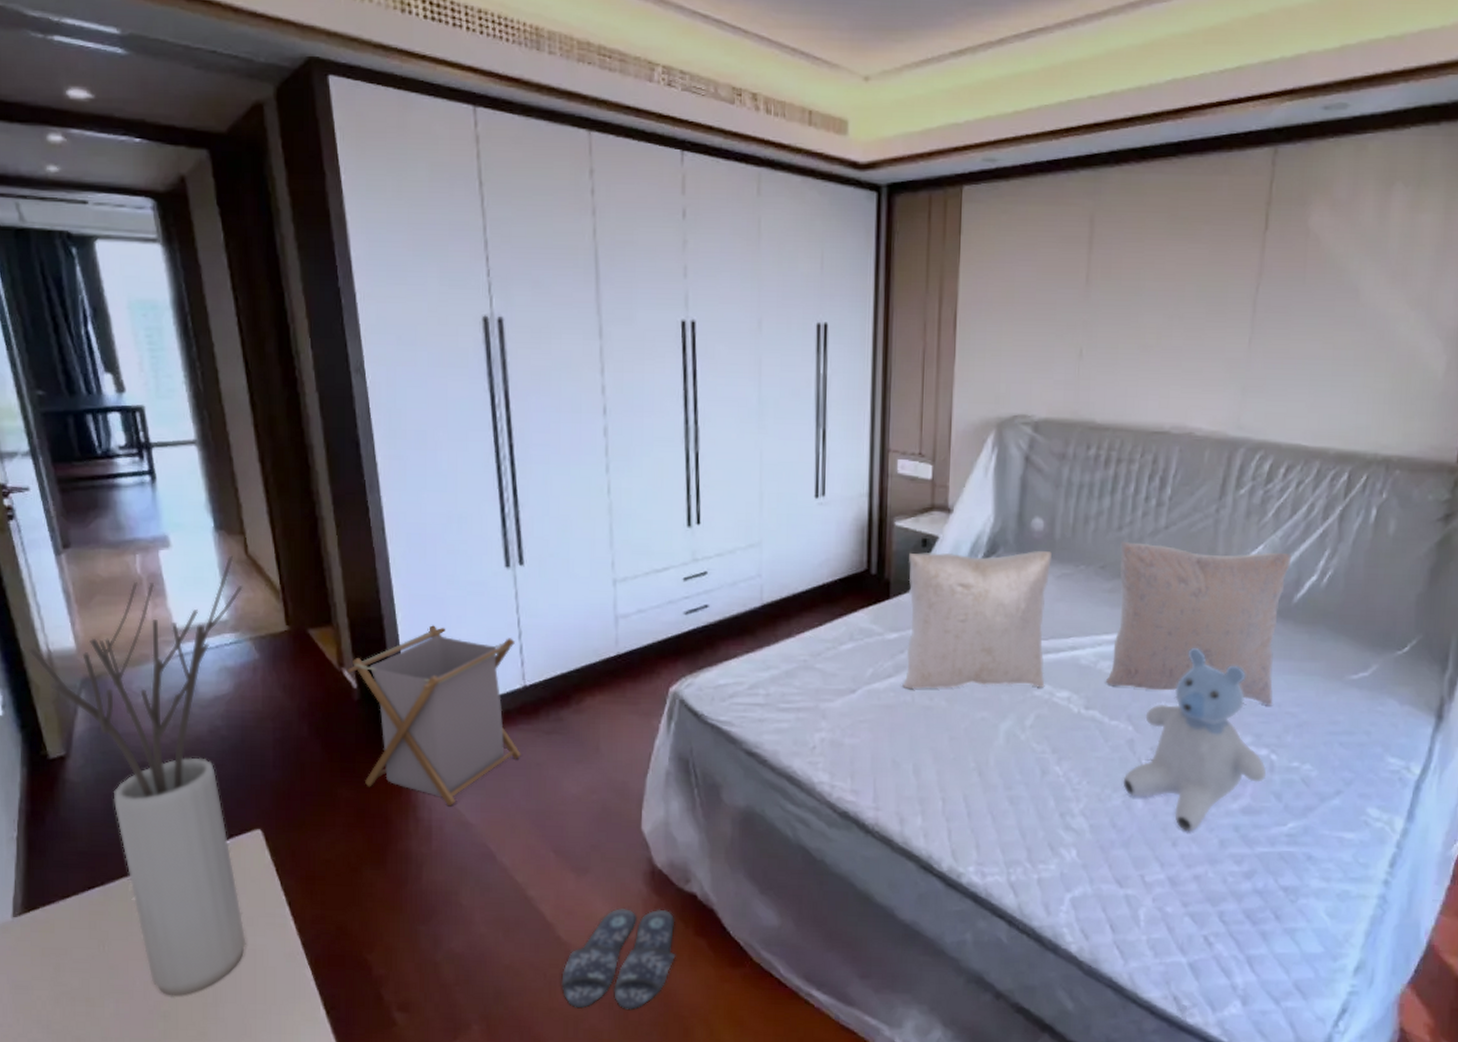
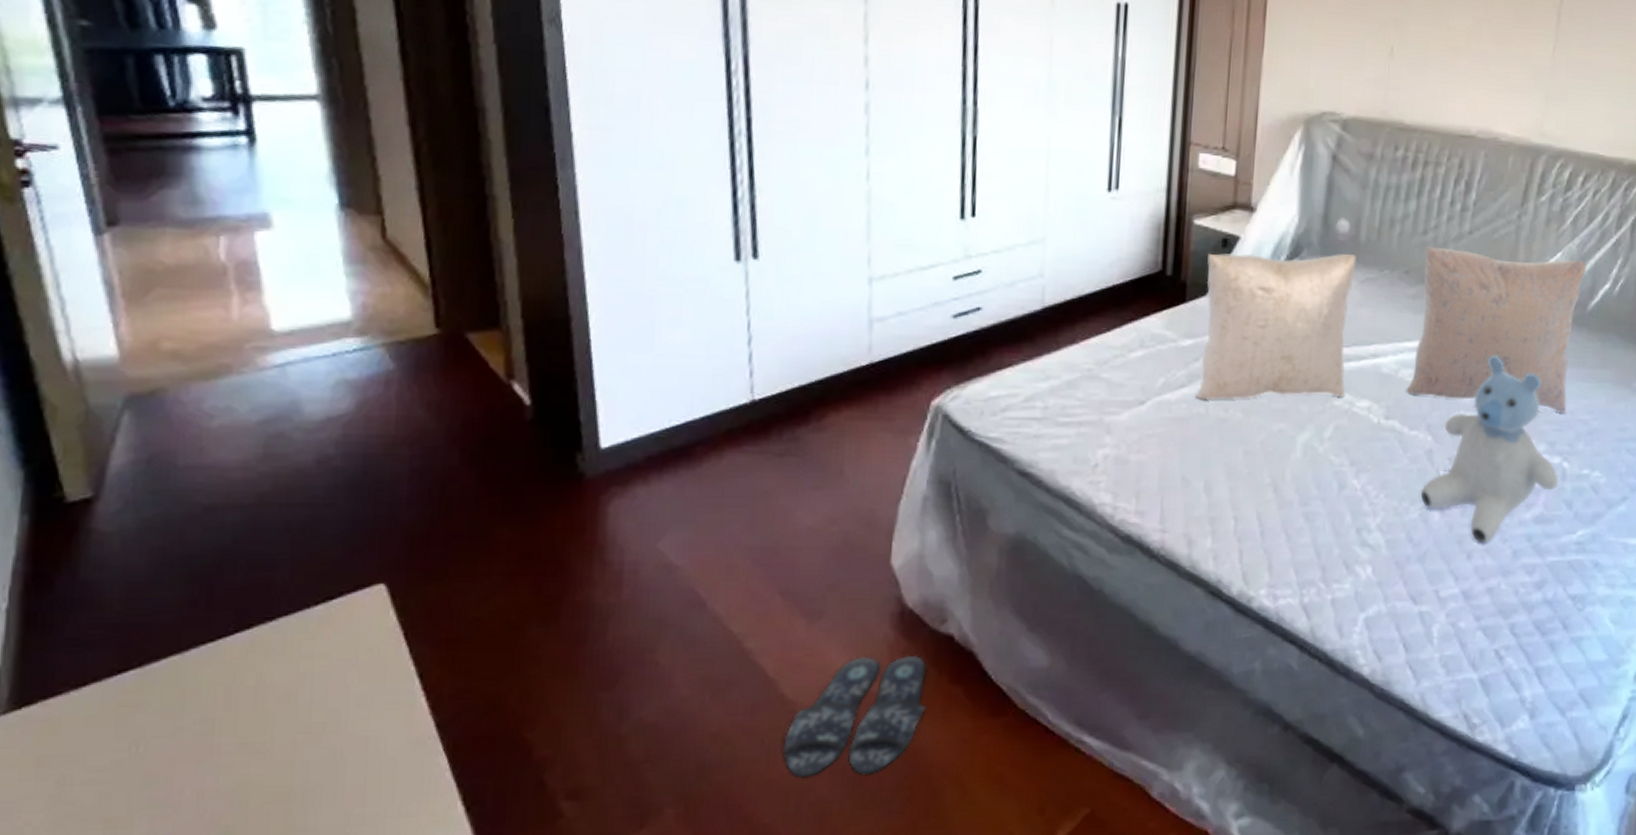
vase: present [29,556,246,996] -> none [43,241,376,806]
laundry basket: present [348,625,521,807] -> none [519,329,745,546]

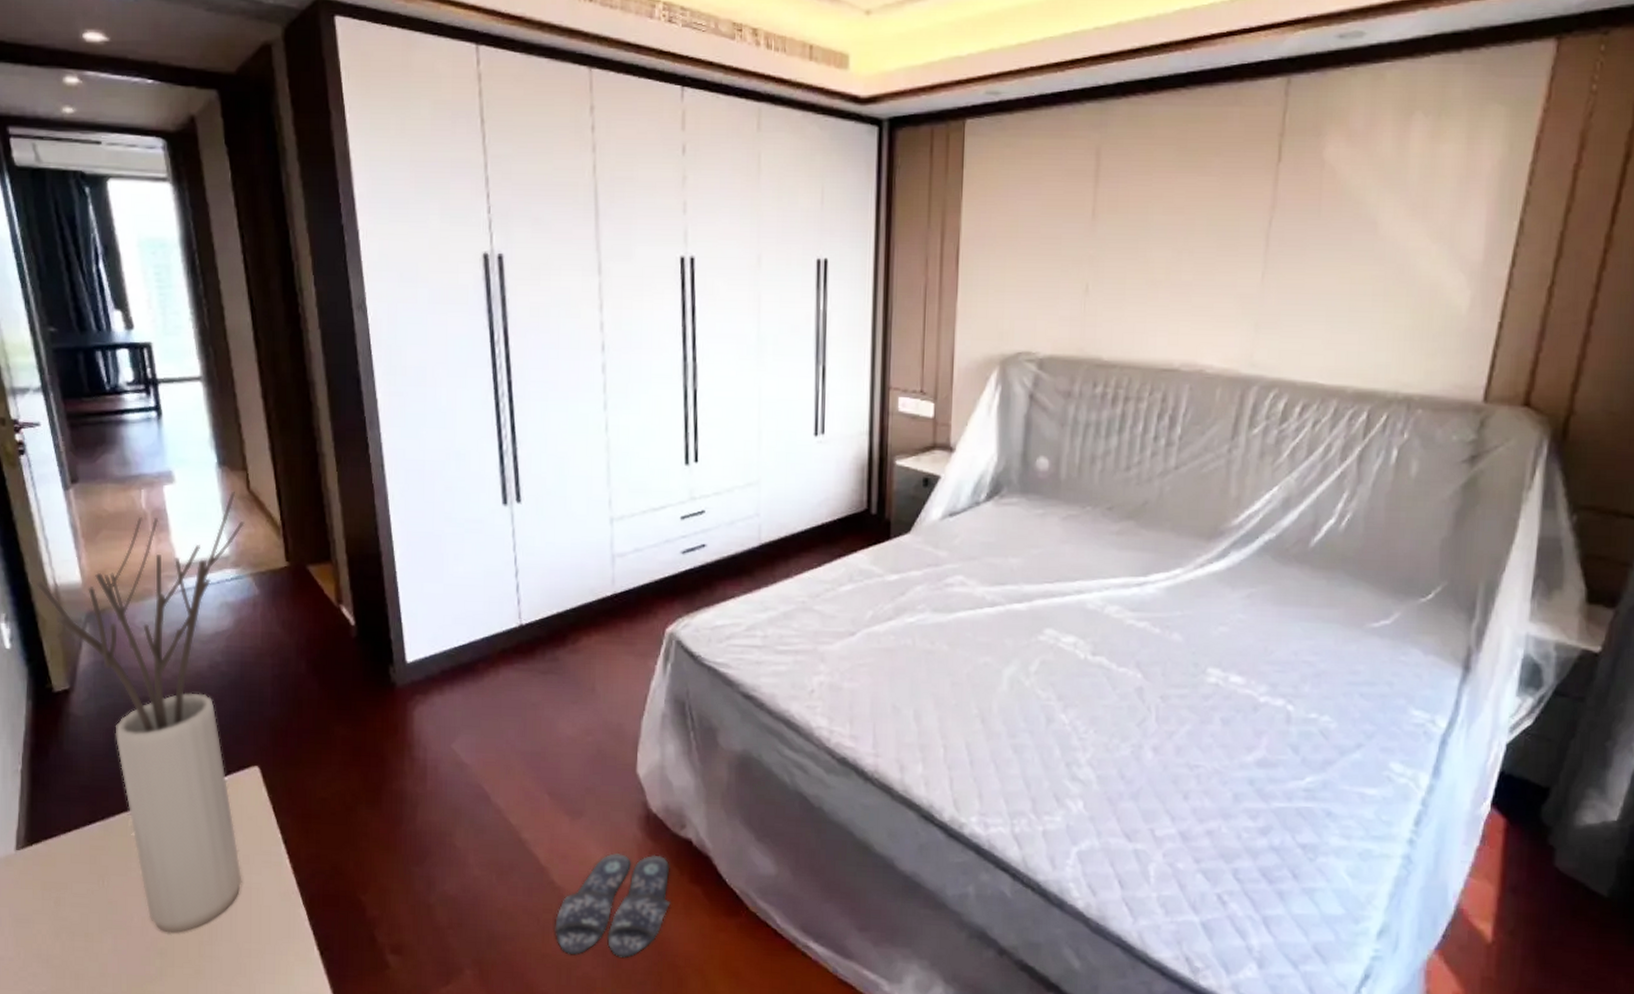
vase: none [43,241,376,806] -> present [36,492,244,933]
pillow: present [1196,253,1357,401] -> none [903,490,1058,633]
pillow: present [1406,245,1587,414] -> none [1113,481,1308,655]
stuffed bear: present [1420,354,1559,544] -> none [1131,592,1283,785]

